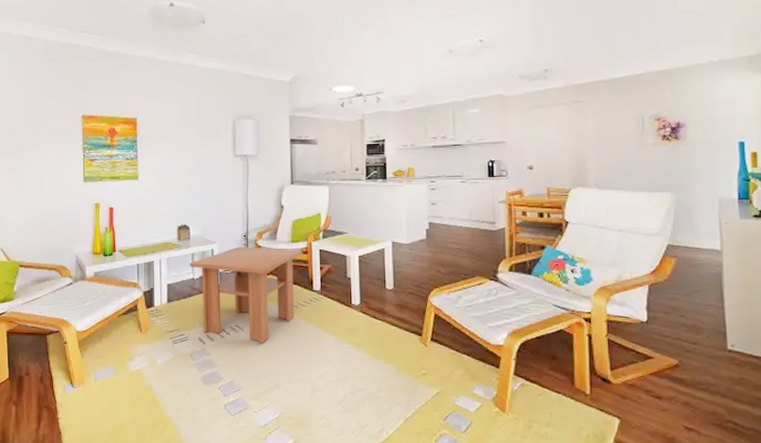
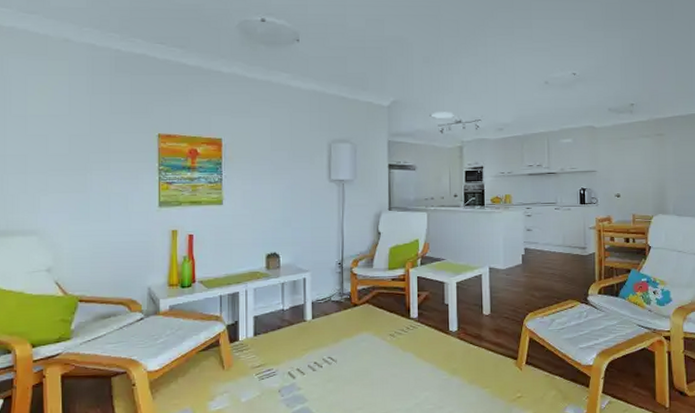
coffee table: present [189,246,303,344] -> none [279,274,401,375]

